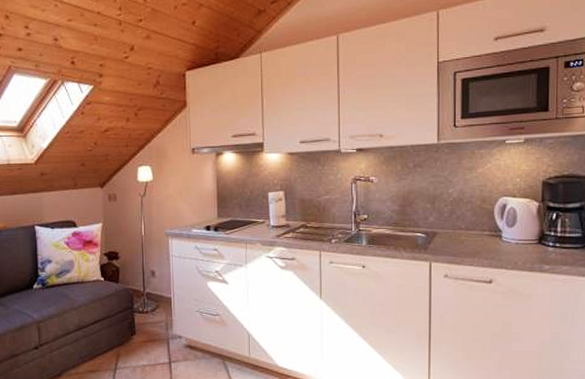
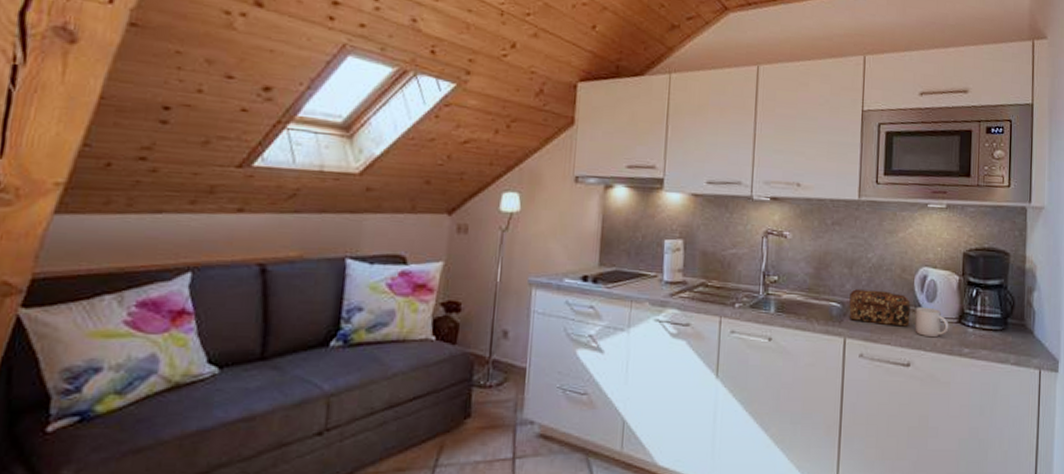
bread loaf: none [433,220,491,250] -> present [849,289,911,327]
mug: none [496,231,529,258] -> present [915,306,949,338]

